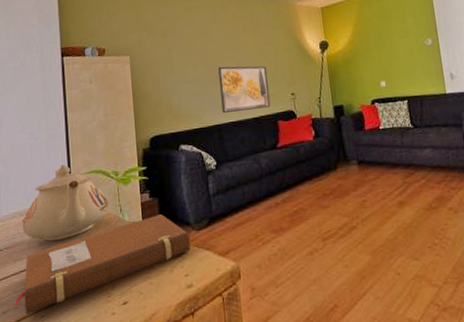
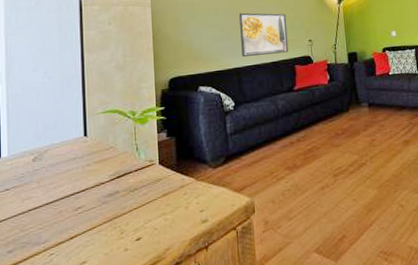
notebook: present [14,214,191,315] -> none [20,153,206,253]
teapot: present [23,164,109,241] -> none [33,104,125,179]

